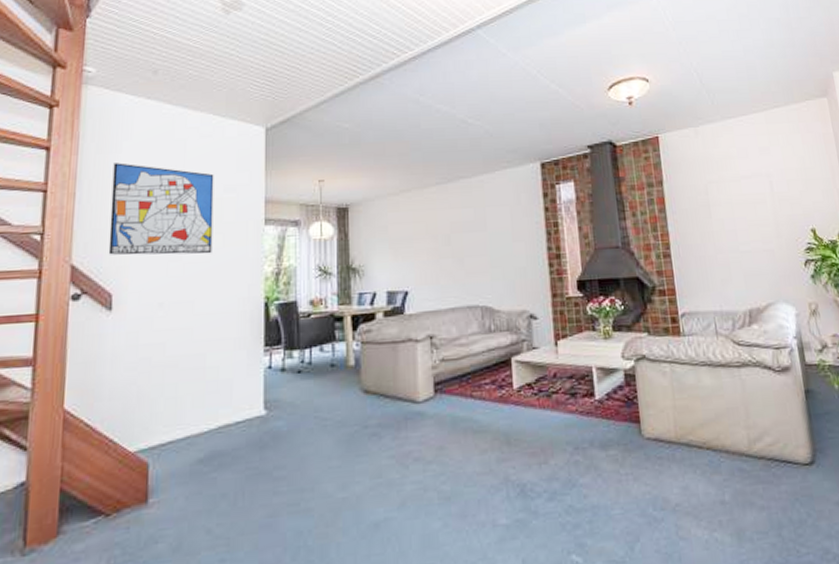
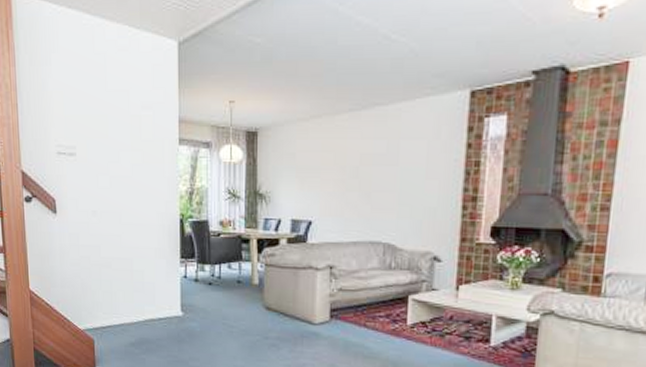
wall art: present [108,162,214,255] -> none [45,75,134,170]

